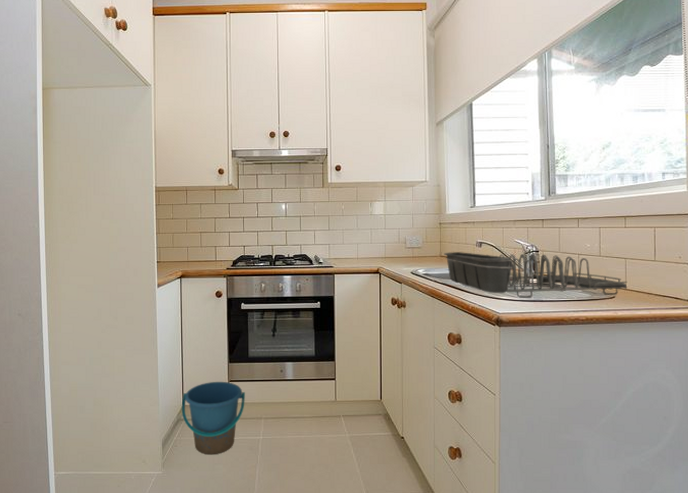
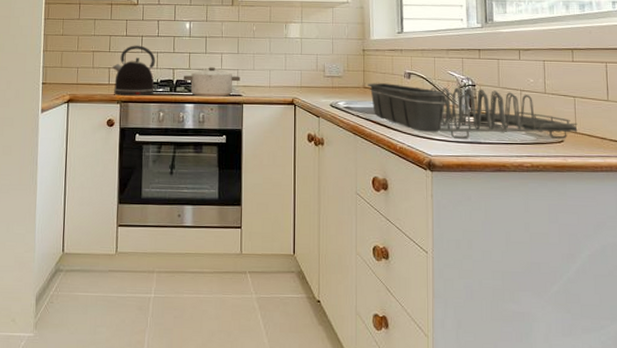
bucket: present [181,381,245,455] -> none [60,225,136,315]
kettle: none [218,226,258,270] -> present [112,45,157,96]
cooking pot: none [281,243,331,269] -> present [183,67,240,98]

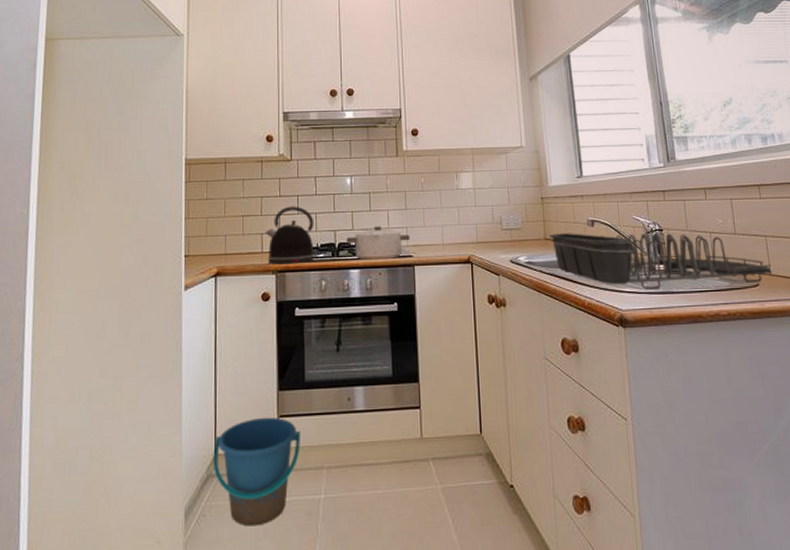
bucket: none [60,225,136,315] -> present [213,417,300,527]

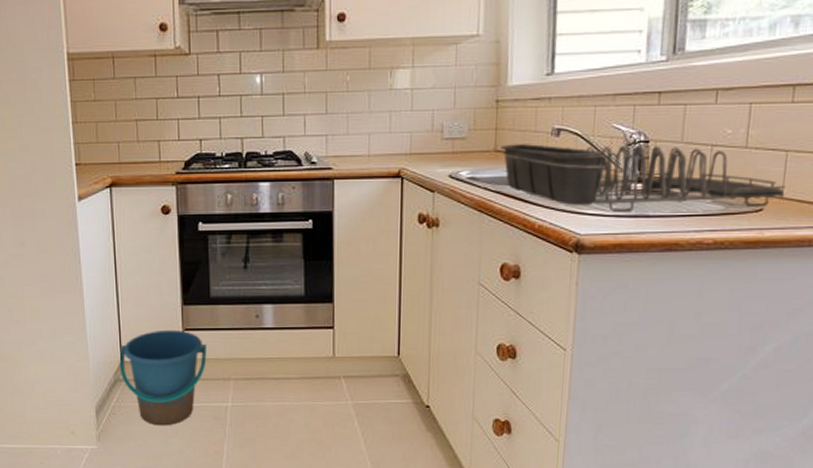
kettle: present [265,206,317,265] -> none [162,109,222,175]
cooking pot: present [345,226,410,261] -> none [254,133,330,173]

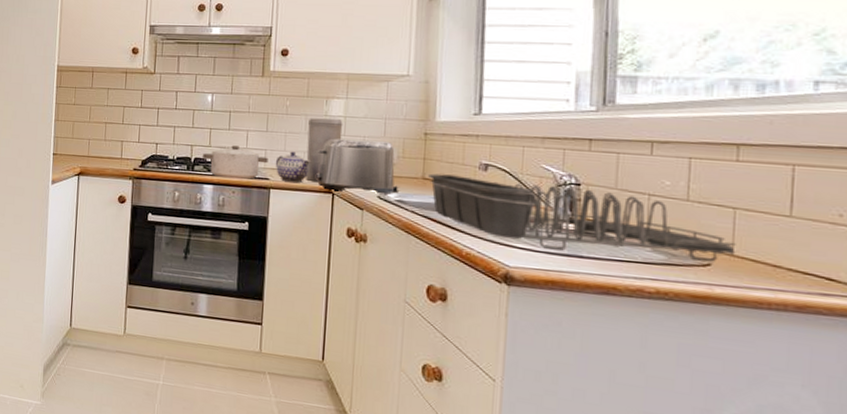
bucket: present [119,329,207,426] -> none [68,304,145,394]
cooking pot: none [254,133,330,173] -> present [202,145,268,180]
teapot: none [337,134,376,169] -> present [275,151,310,183]
canister: none [371,93,410,167] -> present [305,118,343,183]
toaster: none [383,112,472,175] -> present [316,138,400,195]

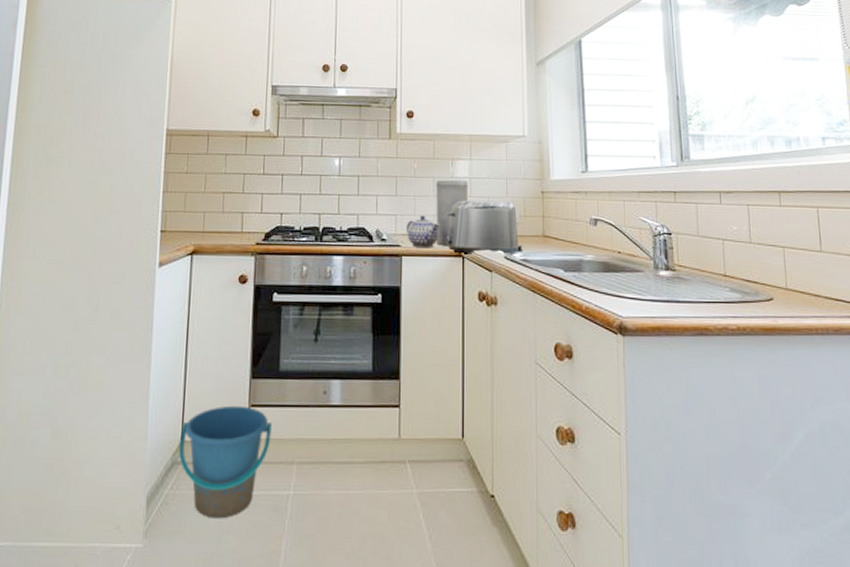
bucket: none [68,304,145,394] -> present [178,405,272,519]
cooking pot: present [202,145,268,180] -> none [330,212,399,248]
dish rack: present [429,173,736,262] -> none [548,231,789,297]

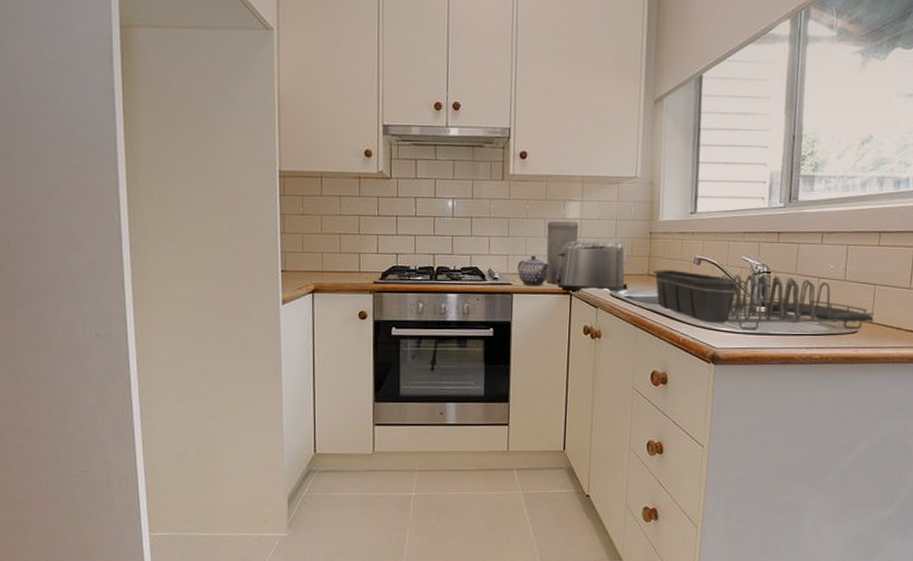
bucket: present [178,405,272,519] -> none [312,424,394,514]
dish rack: none [548,231,789,297] -> present [653,270,875,330]

